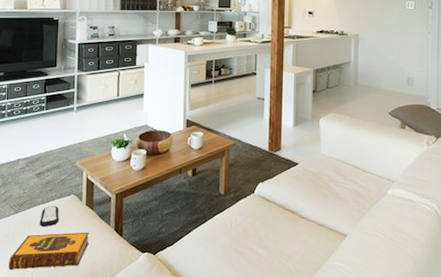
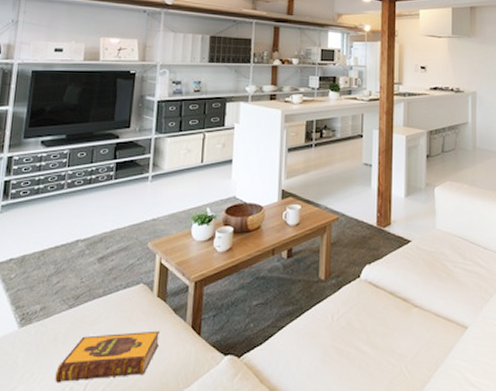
remote control: present [39,205,59,226] -> none [98,297,124,325]

